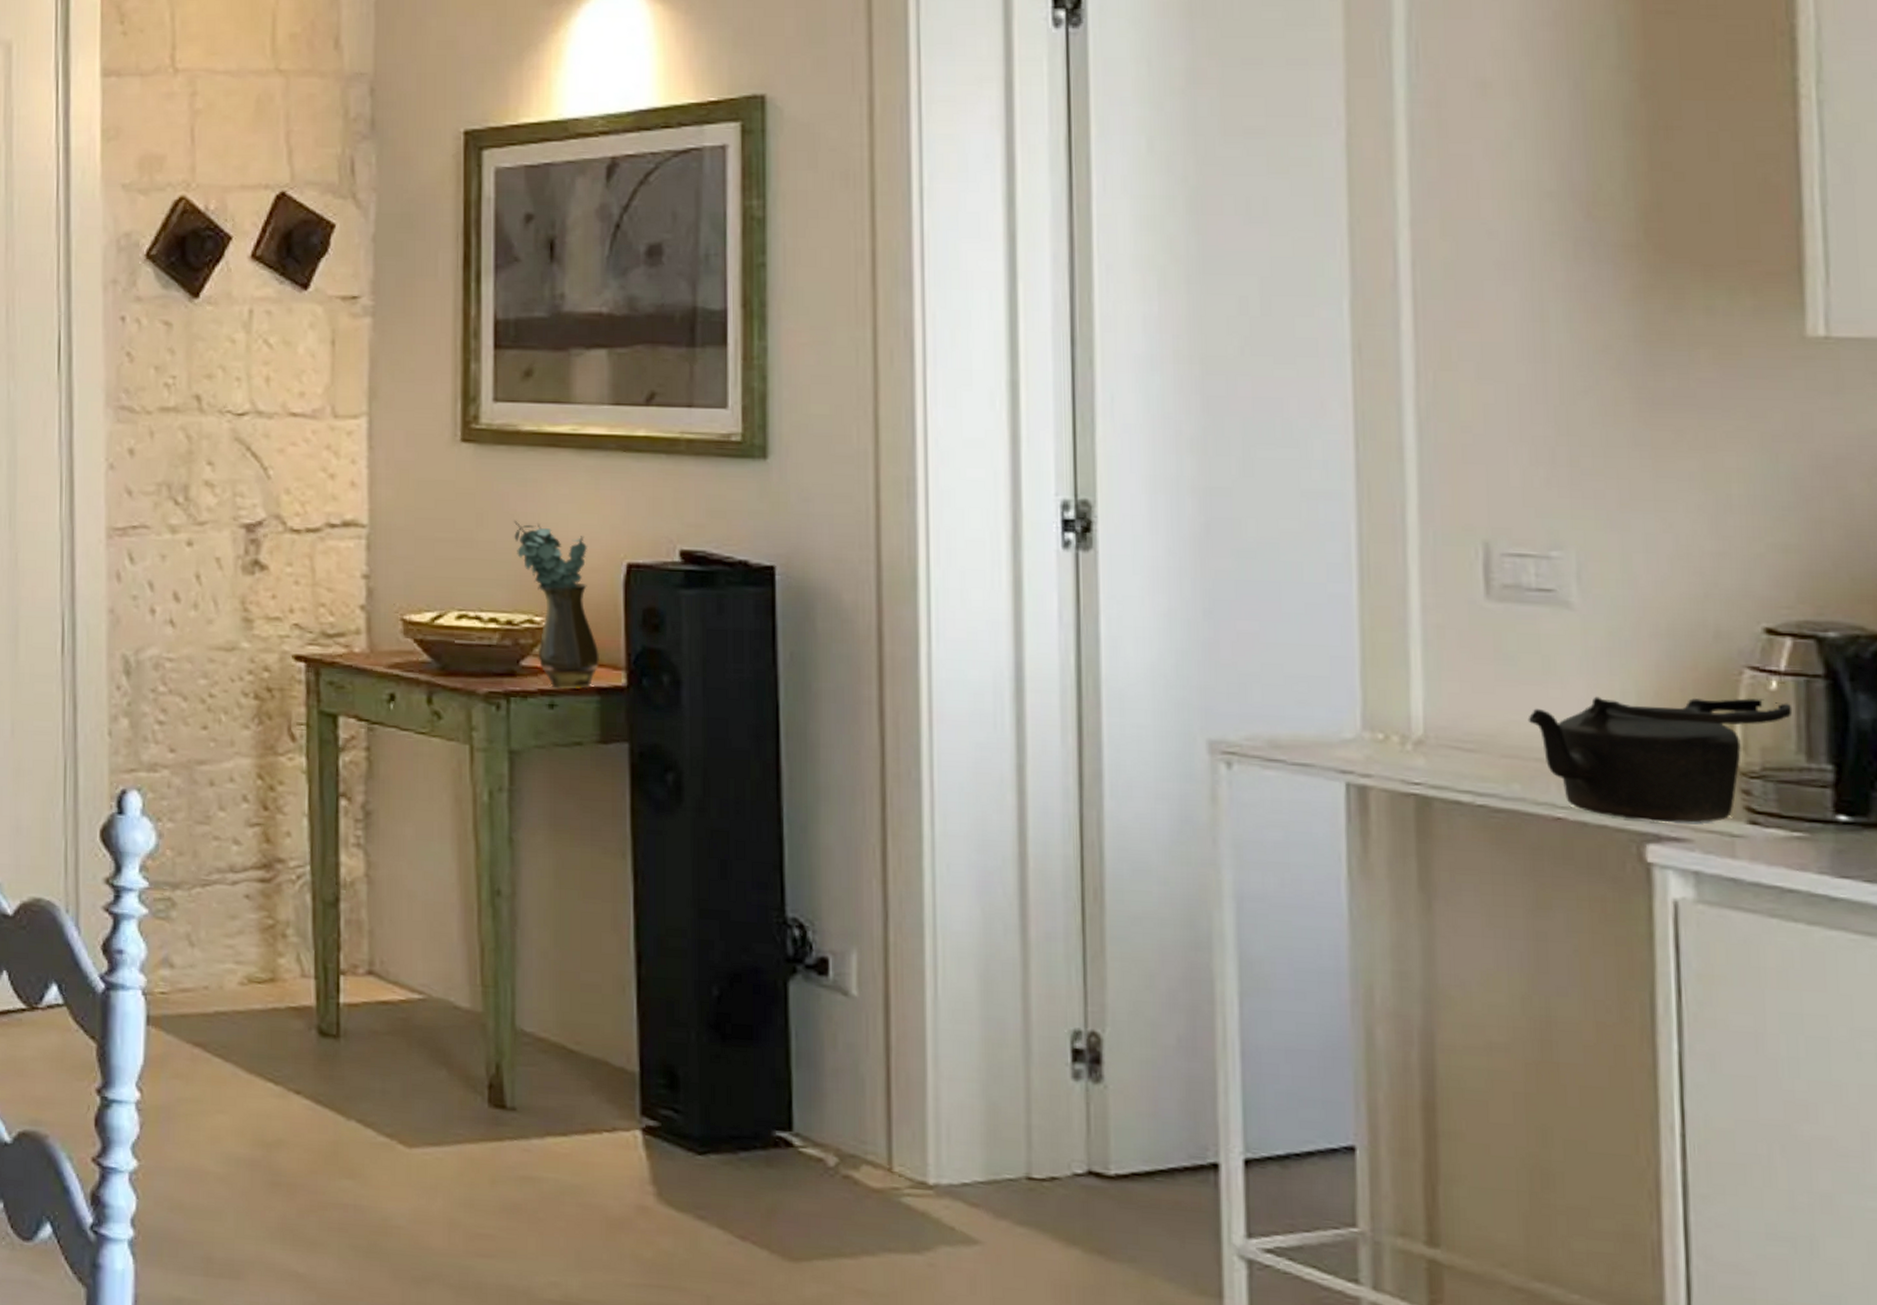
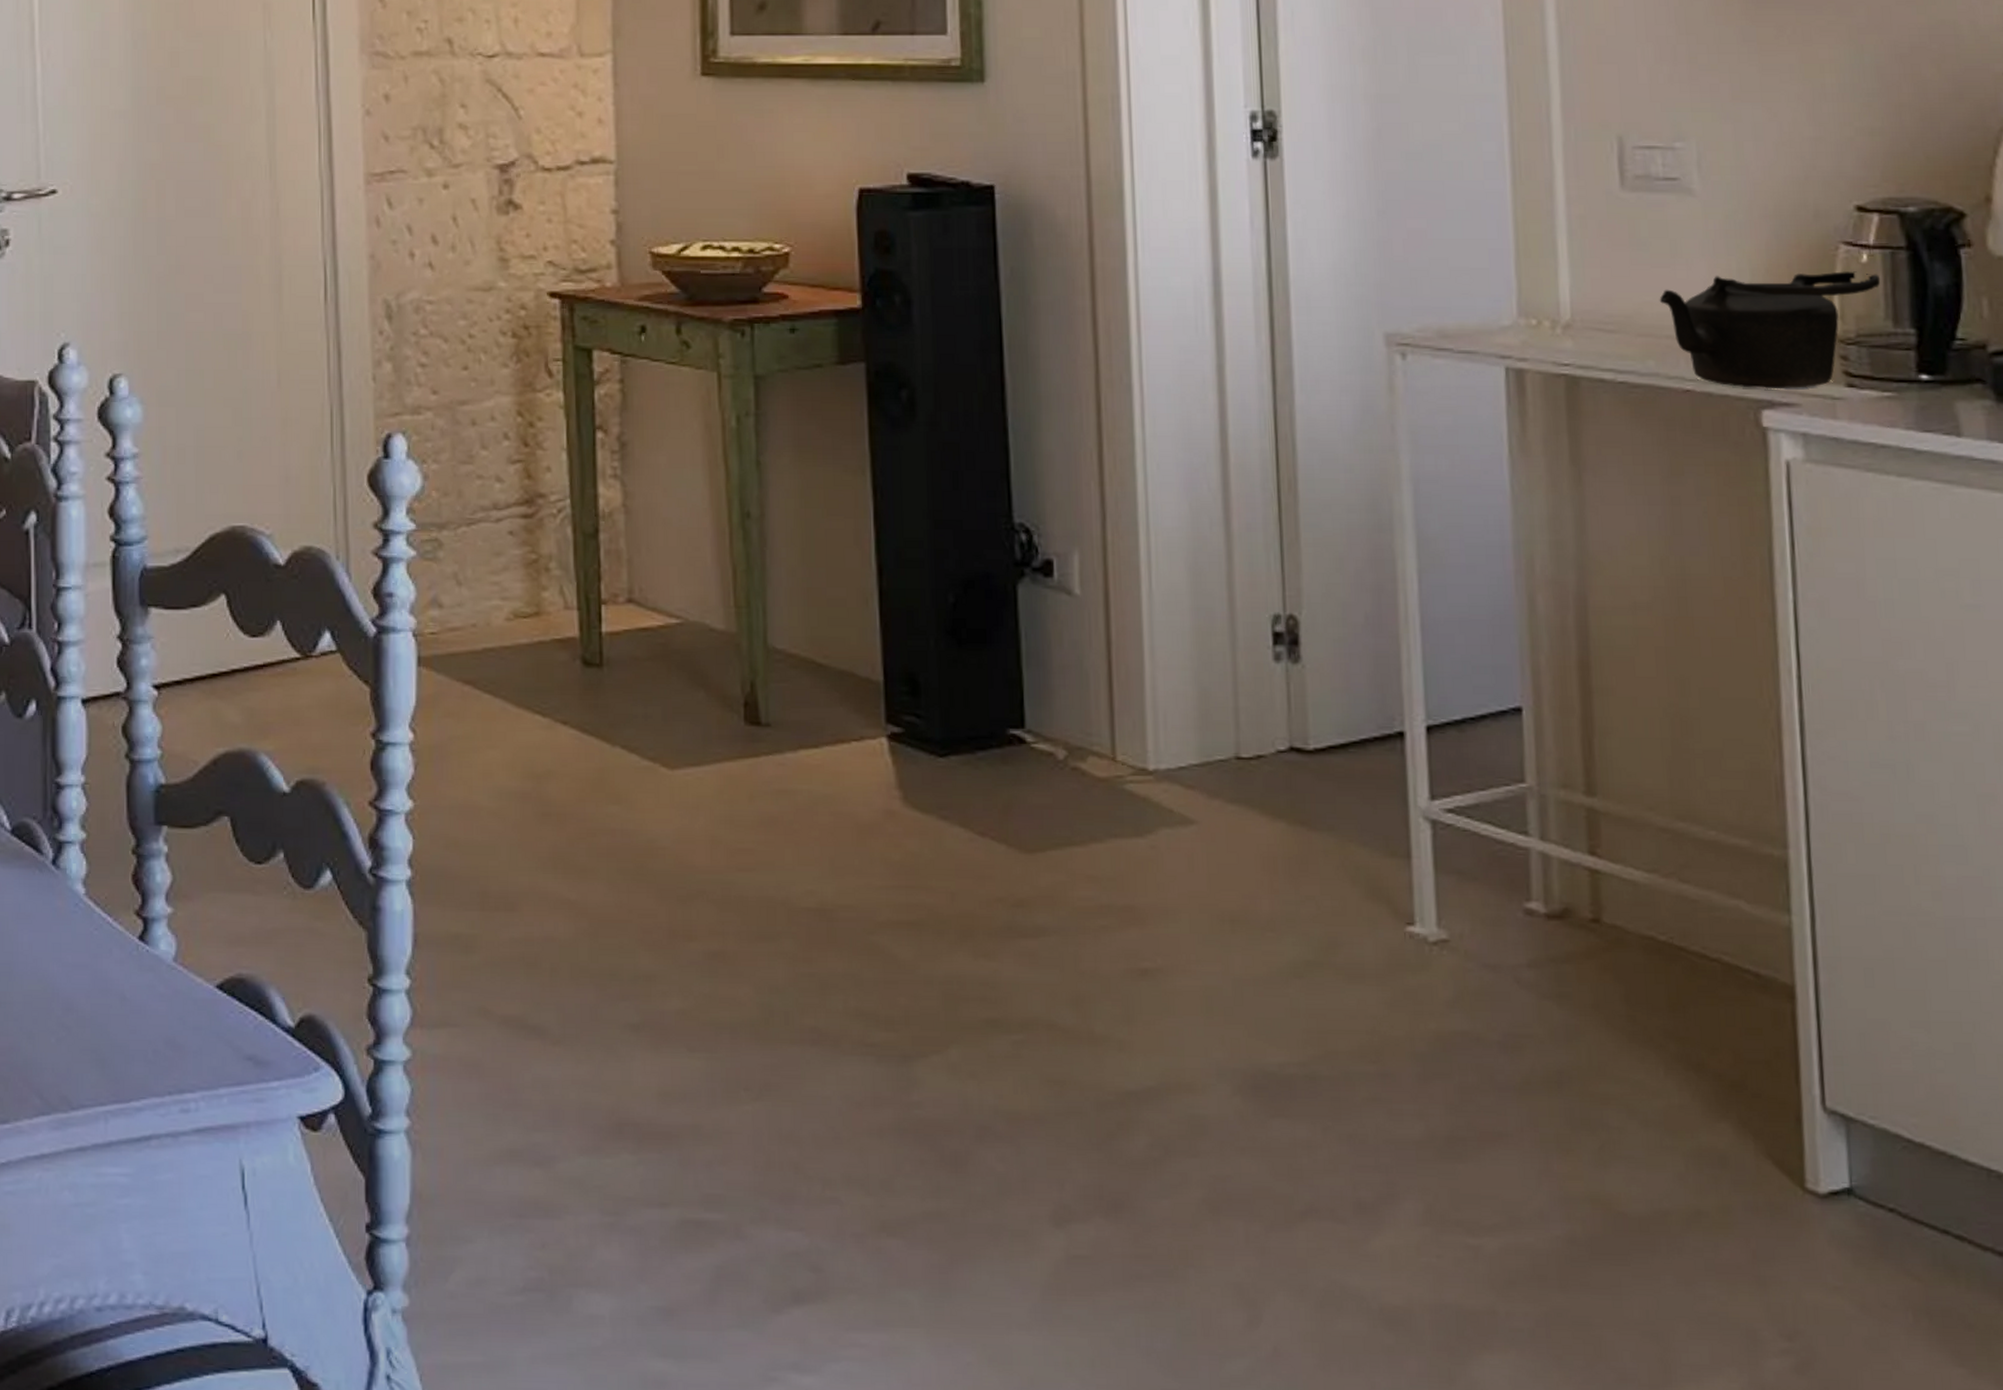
vase: present [513,520,601,689] -> none [752,150,837,313]

